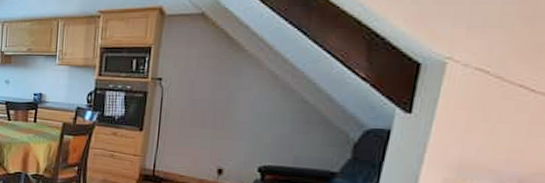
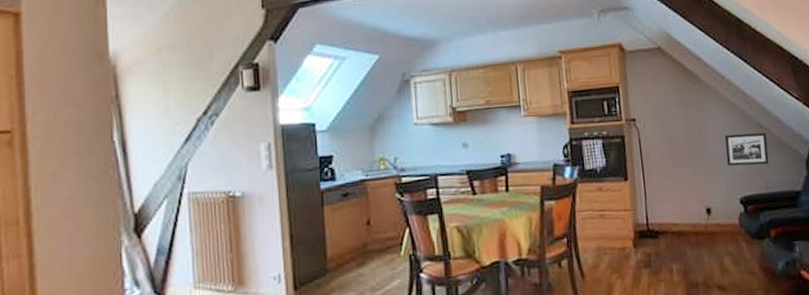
picture frame: none [253,105,309,140] -> present [724,132,769,166]

